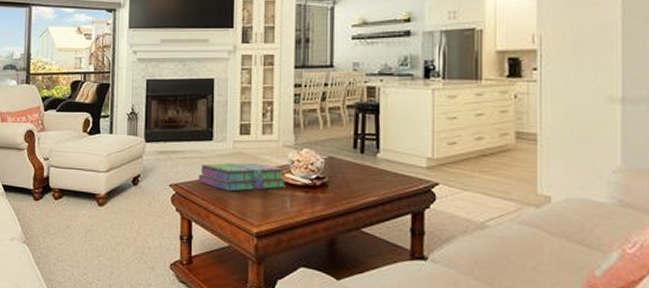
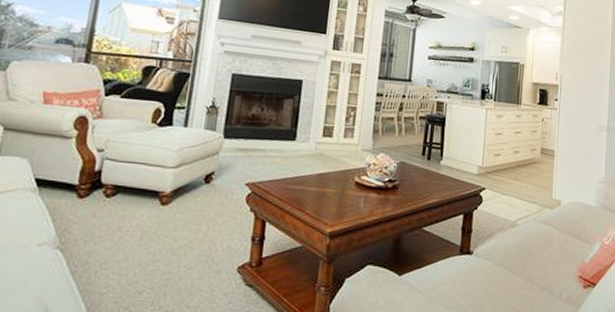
stack of books: present [198,162,287,192] -> none [276,163,362,192]

